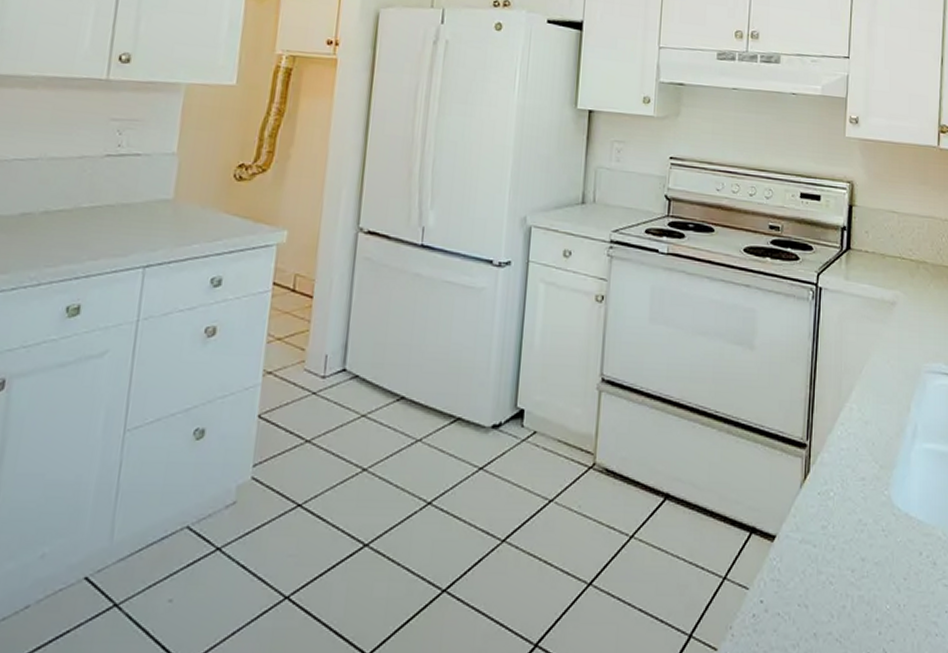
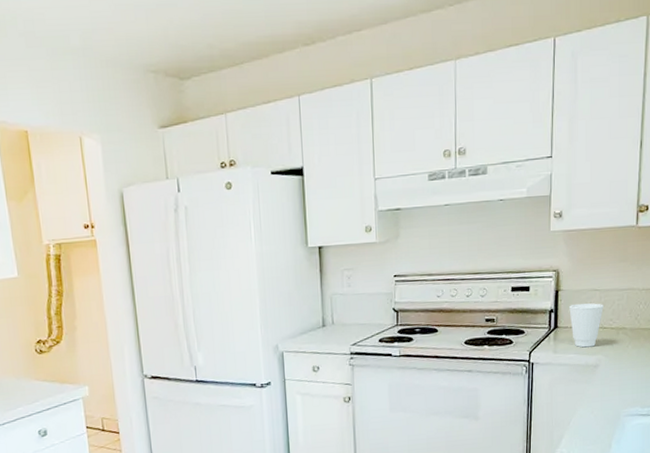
cup: none [864,224,902,279] -> present [569,303,604,348]

